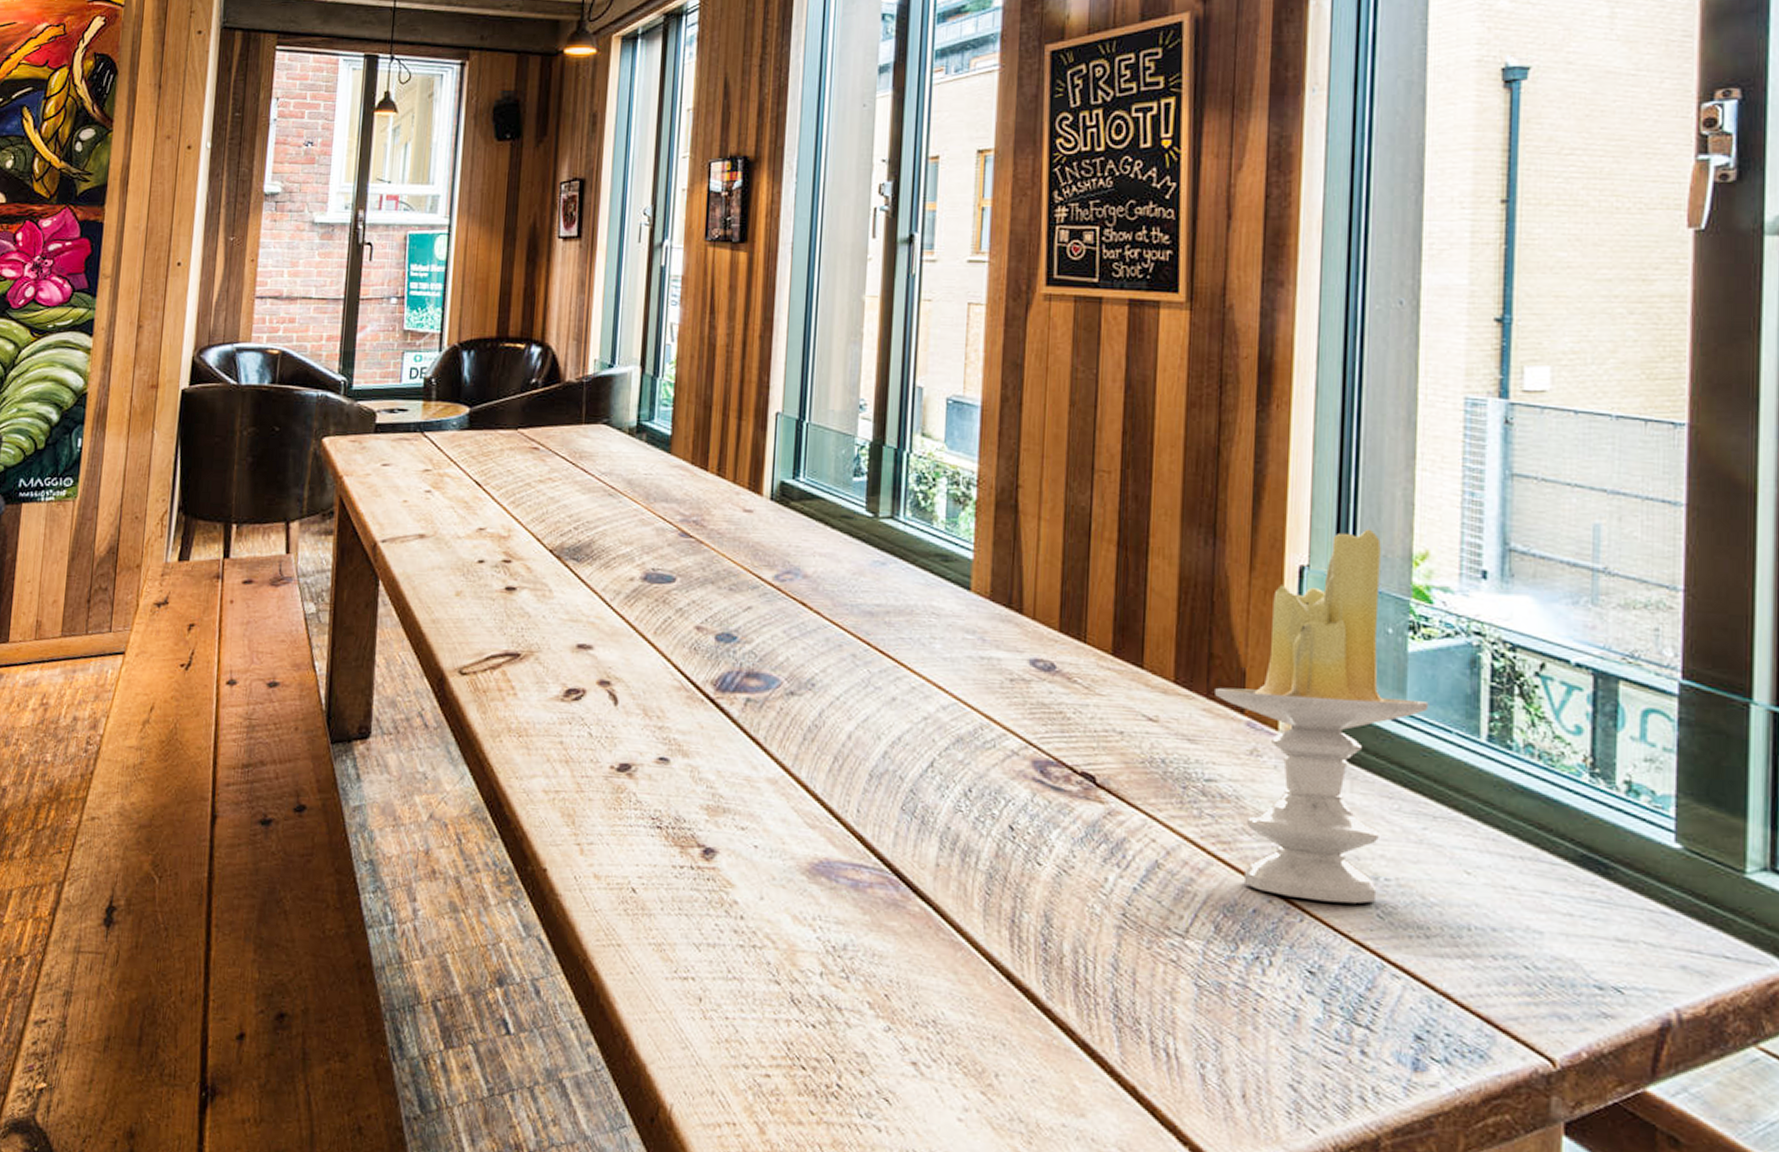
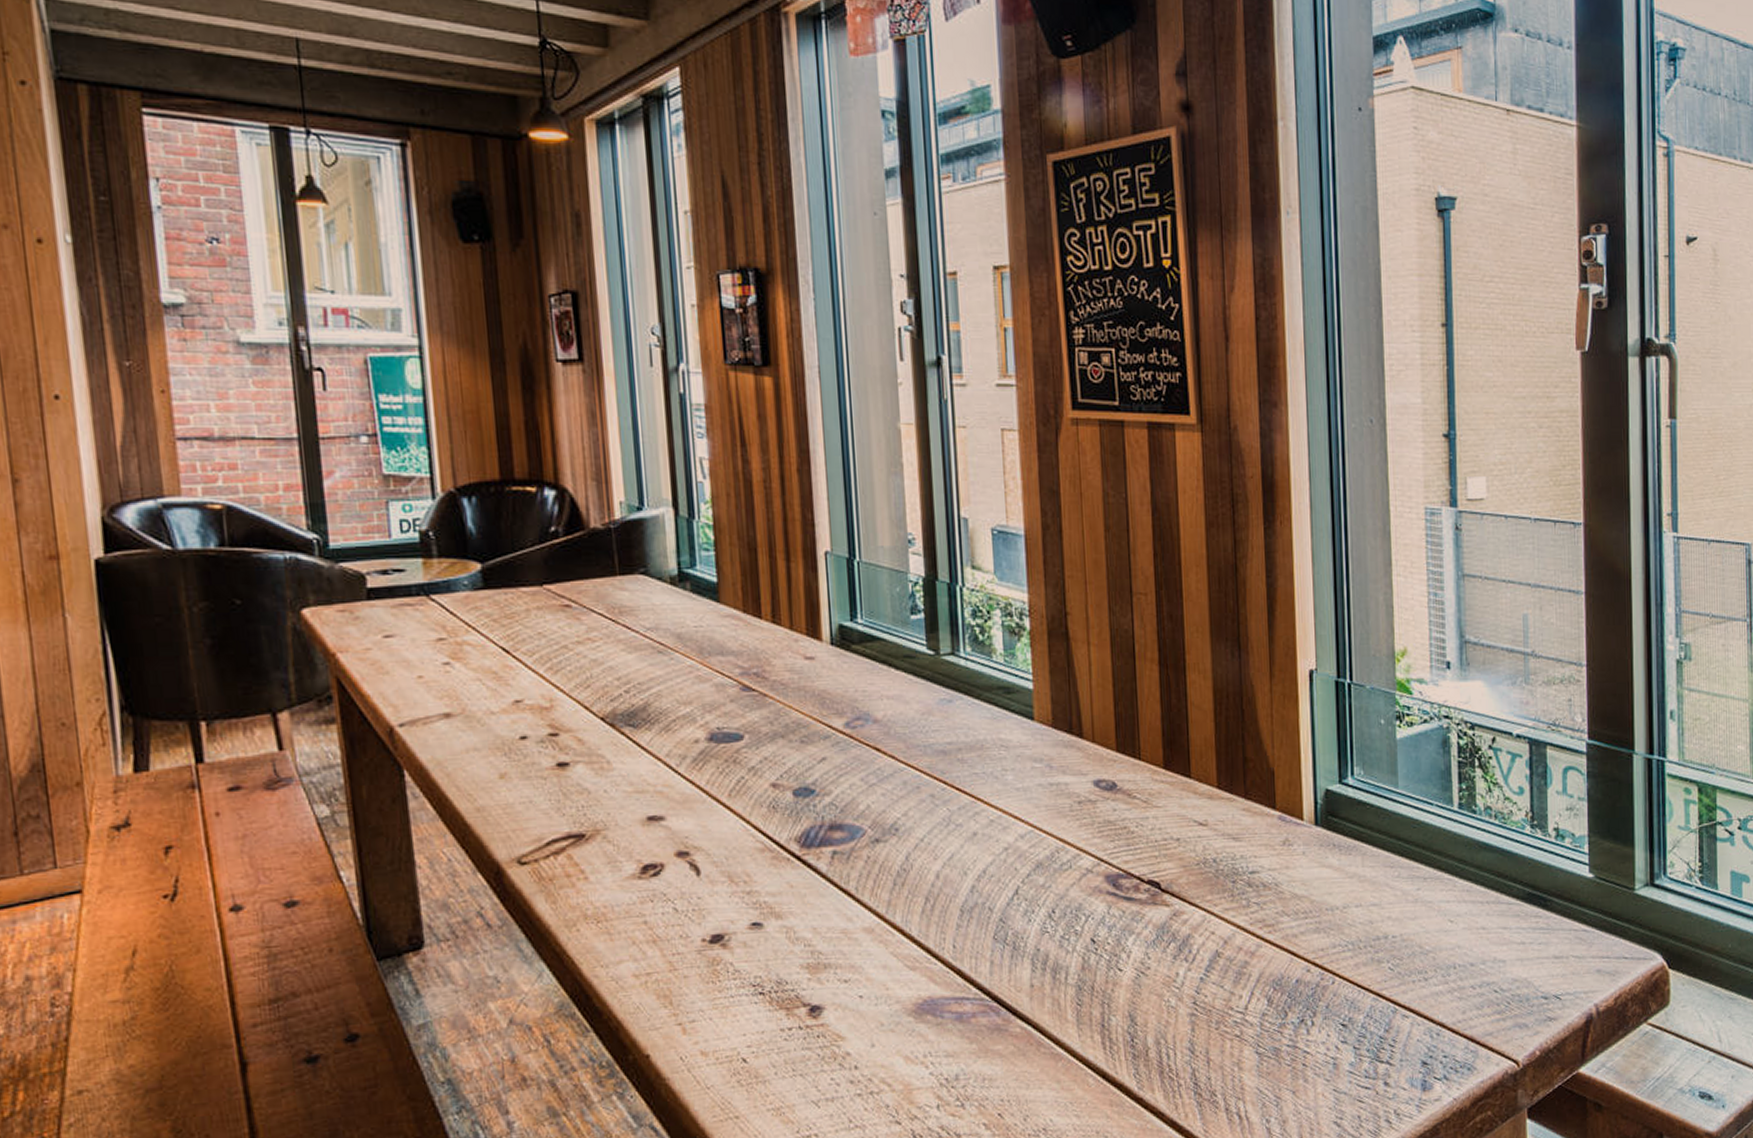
candle: present [1215,529,1429,904] -> none [1251,632,1415,964]

